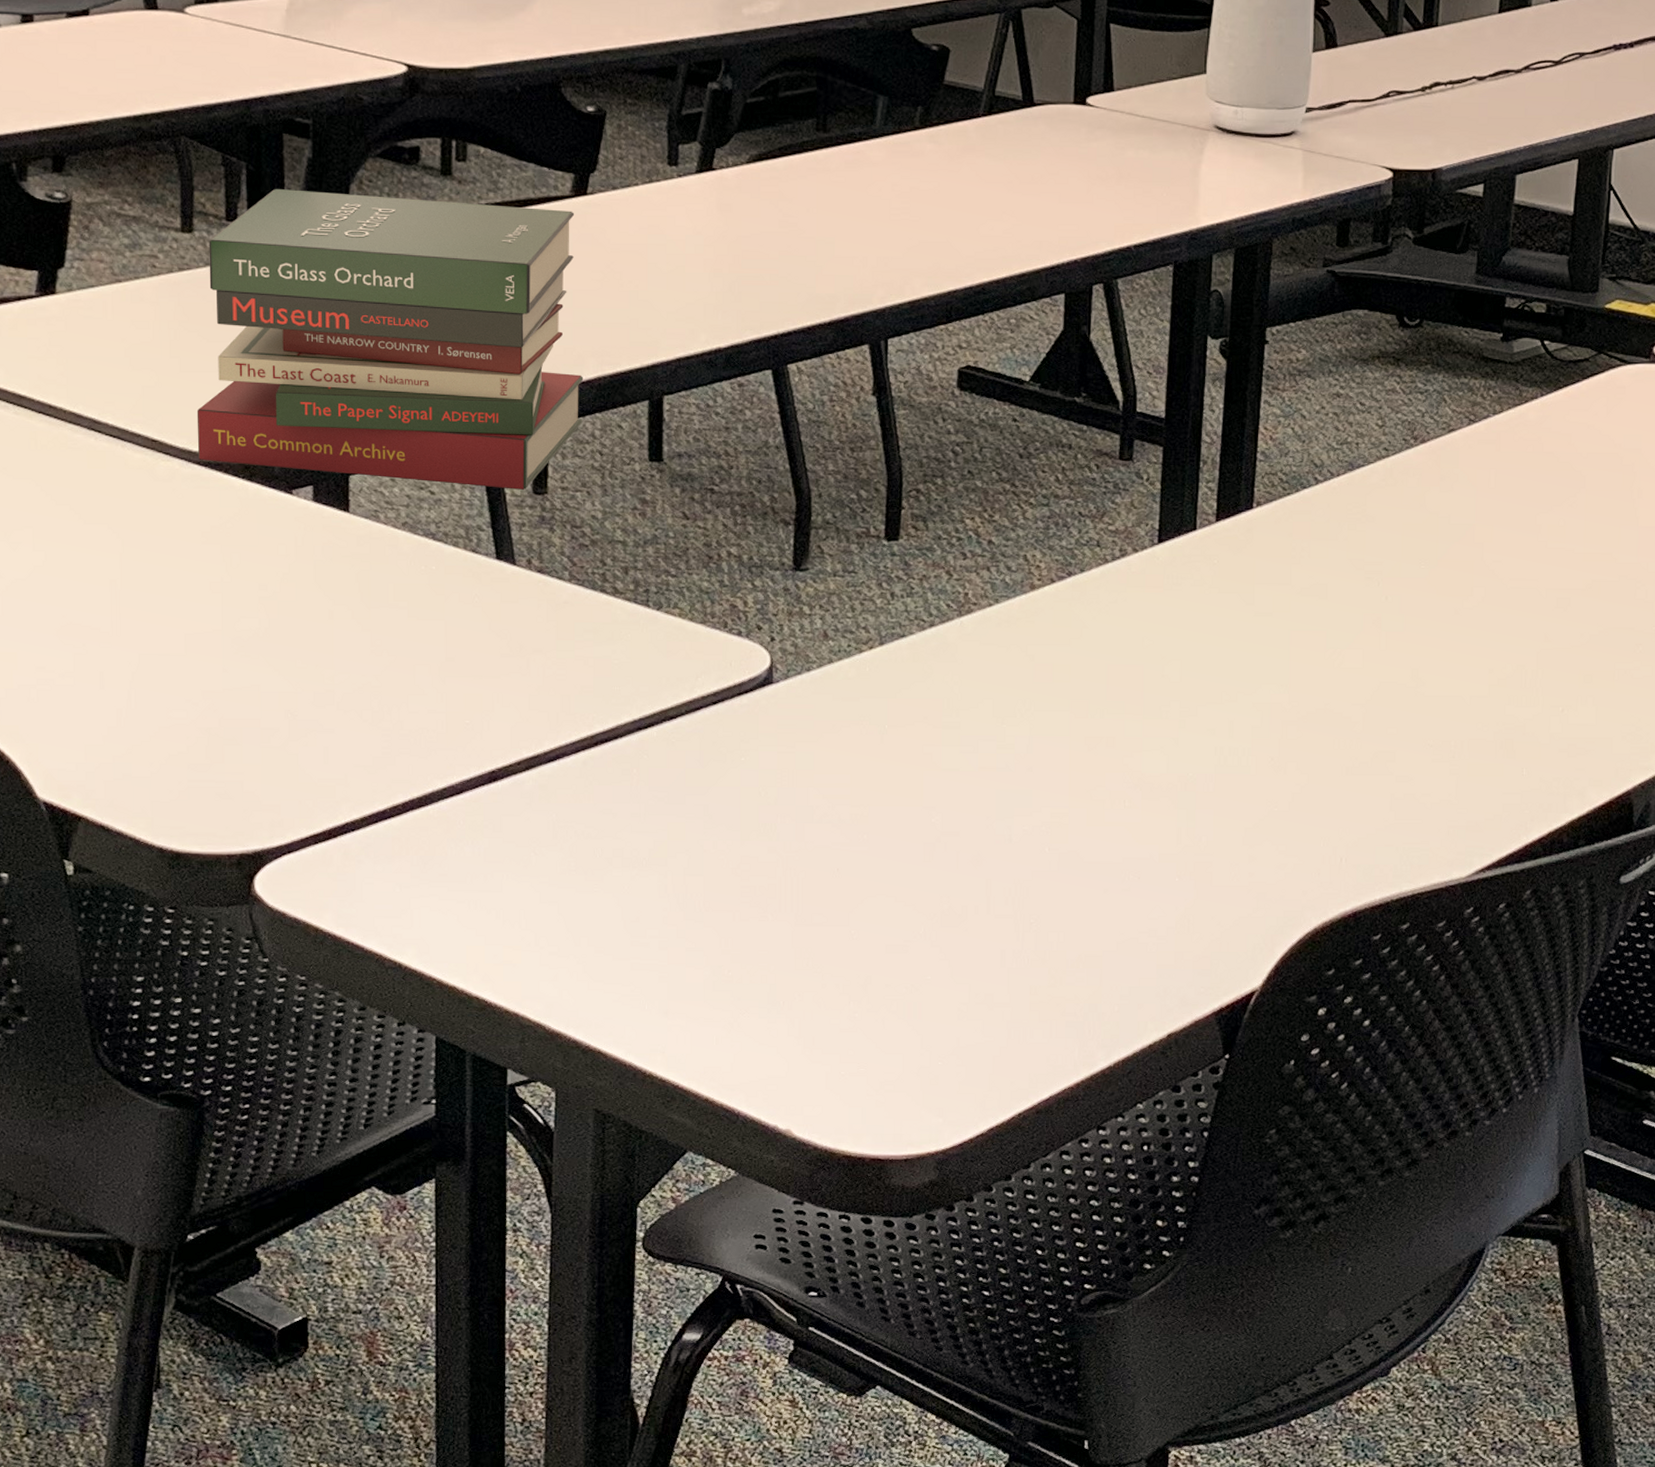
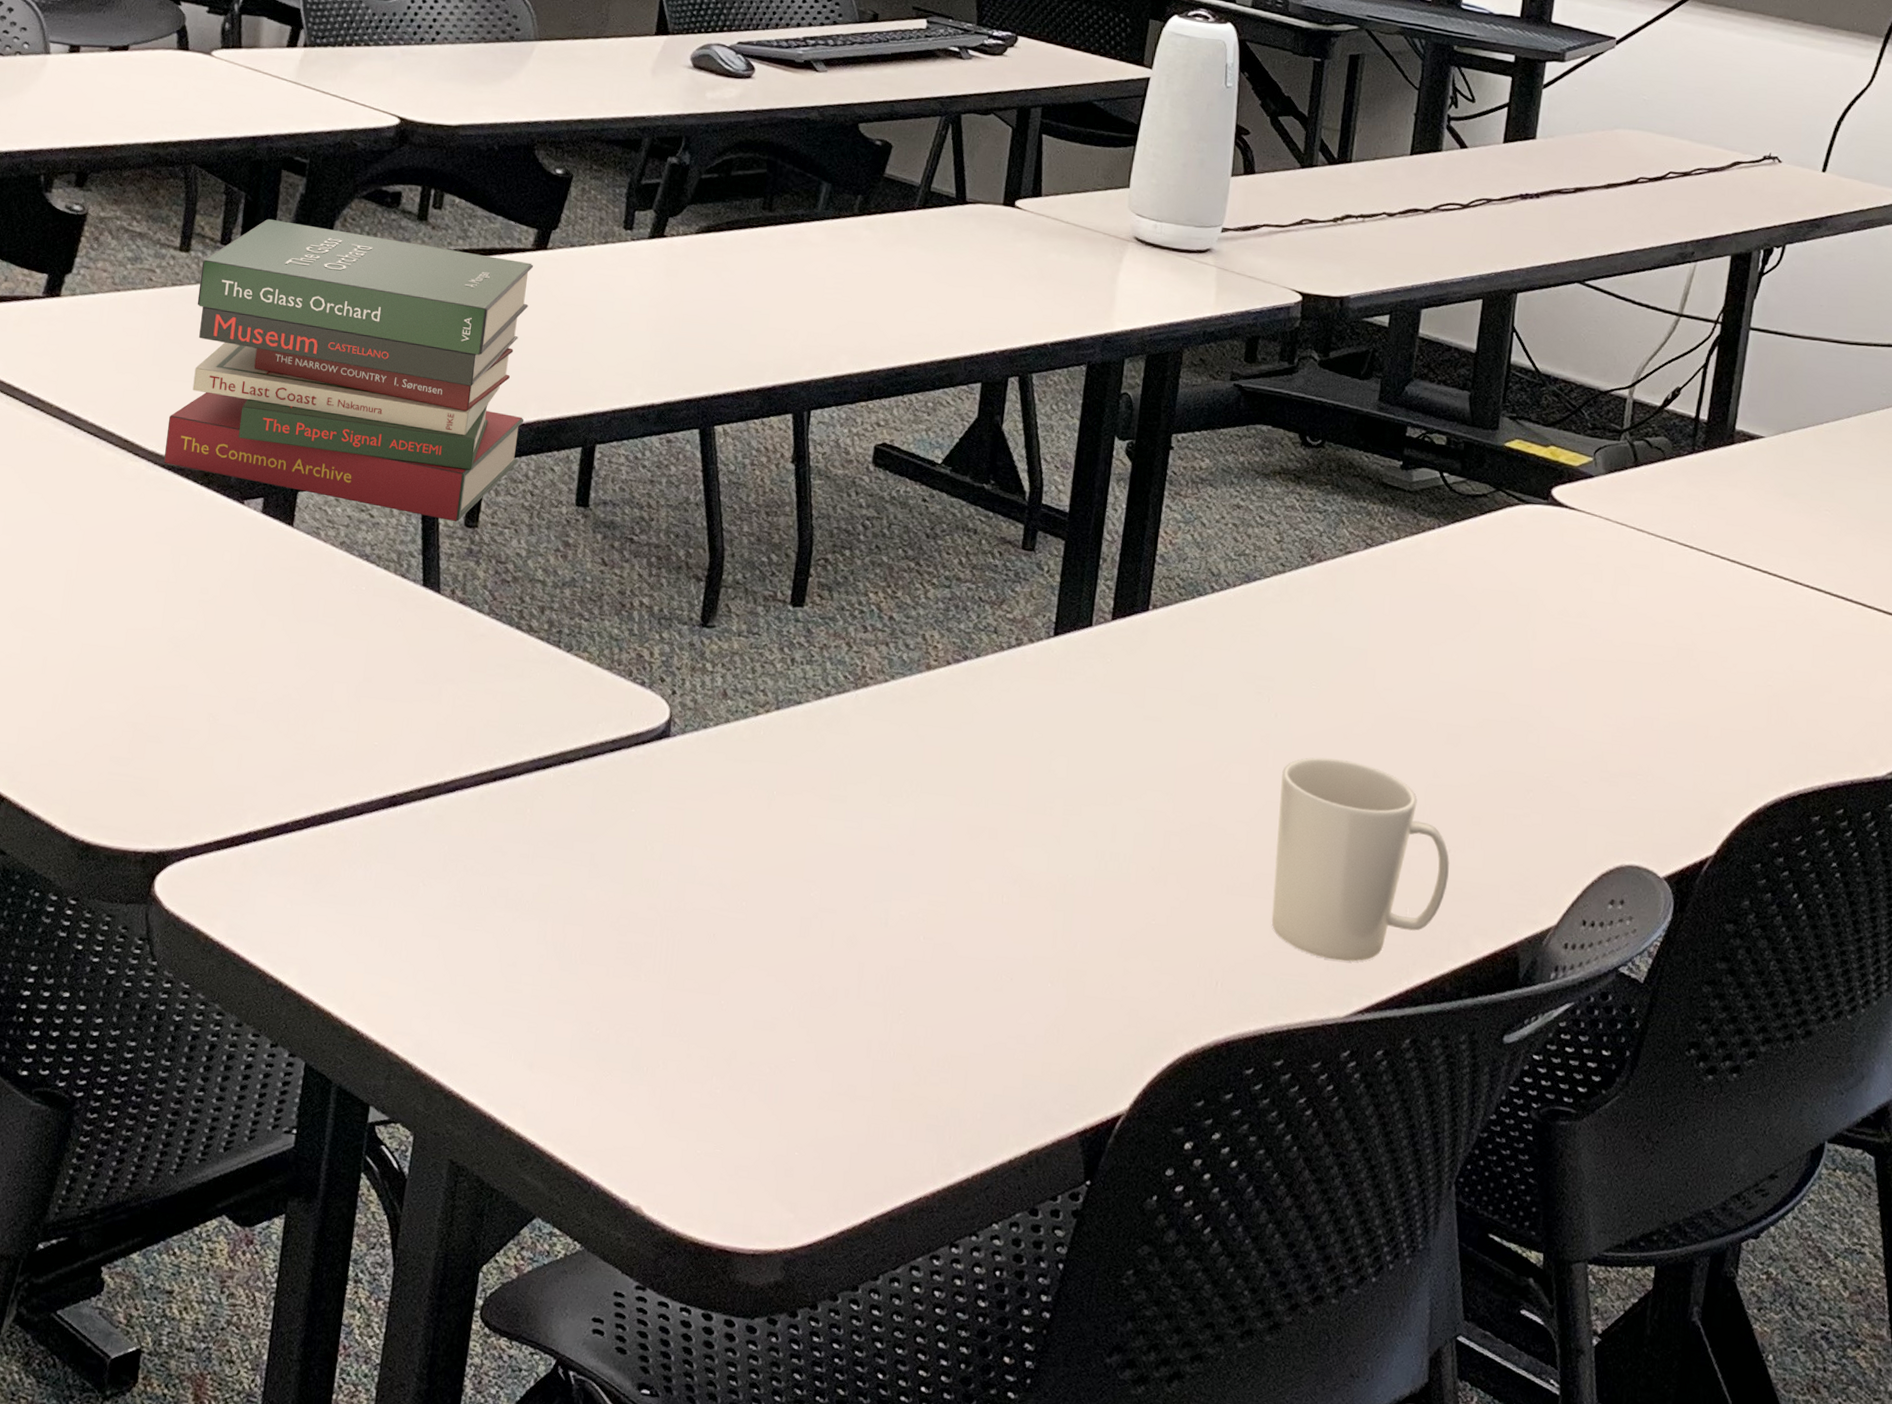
mug: none [1391,634,1563,825] -> present [1271,757,1449,962]

